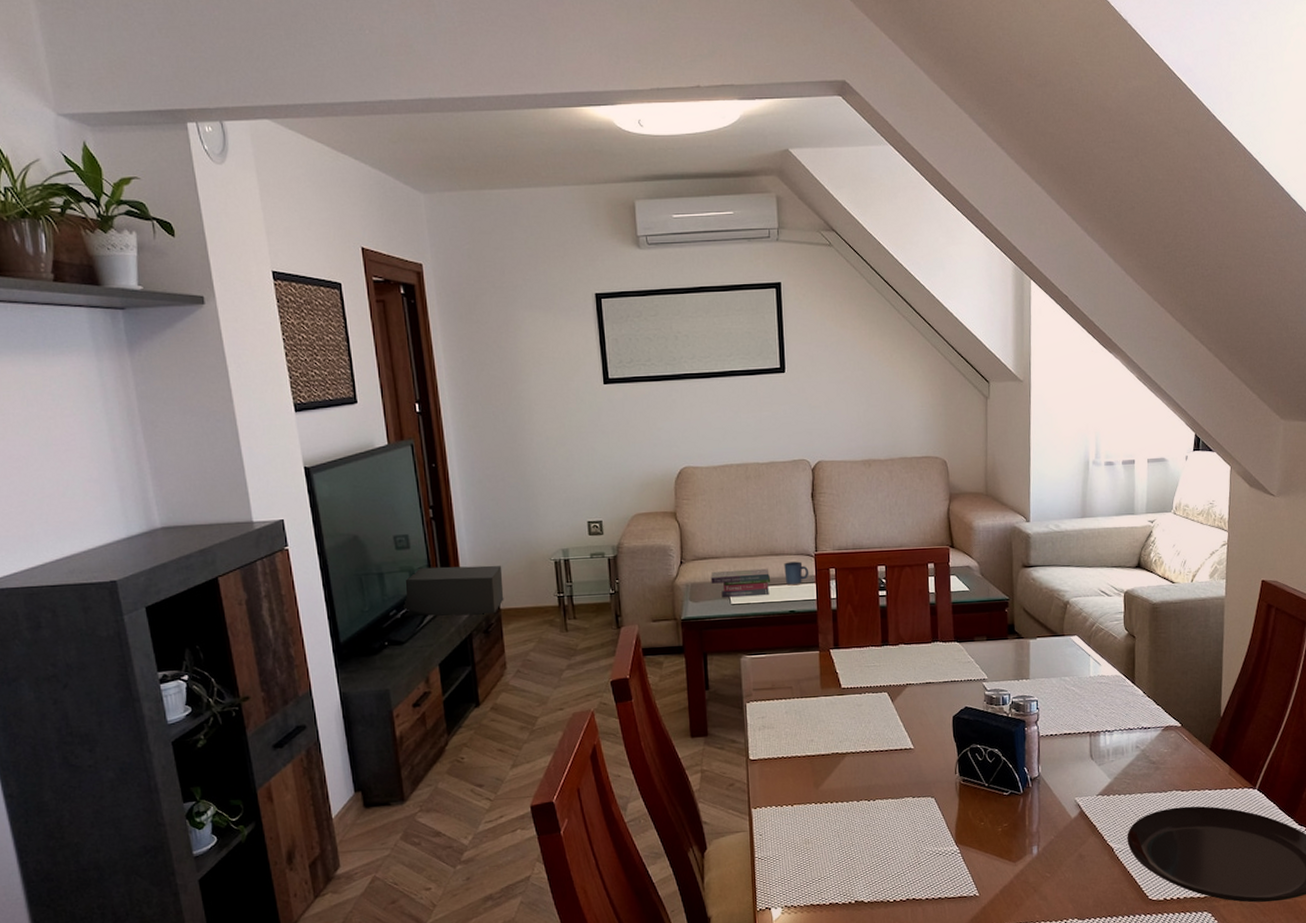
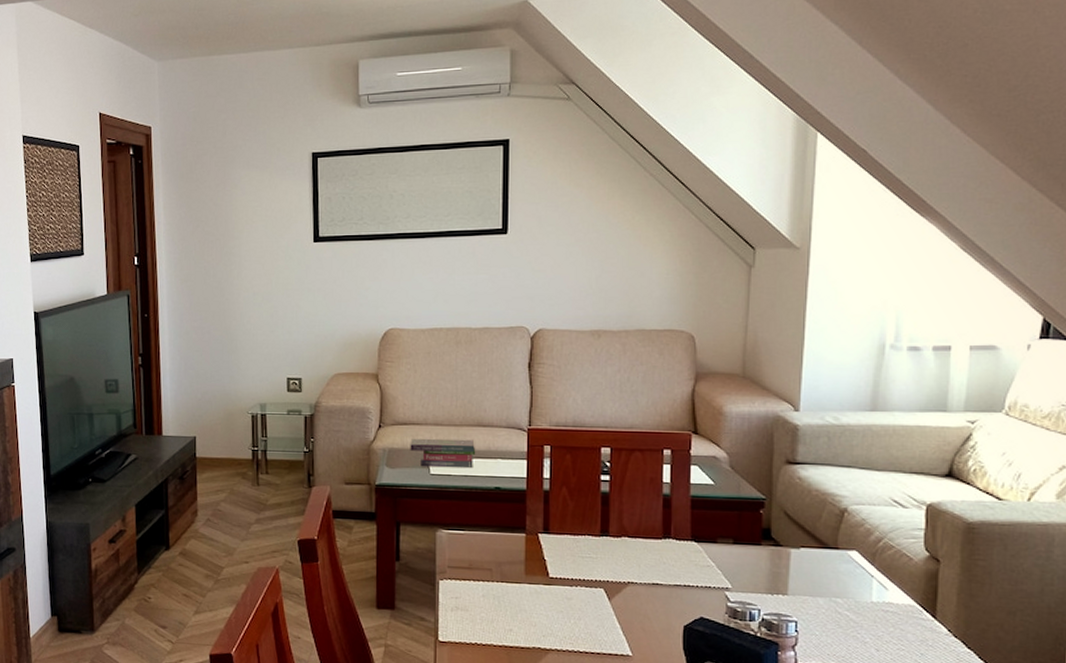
decorative box: present [404,565,504,617] -> none [108,411,201,462]
mug: present [784,561,809,586] -> none [492,435,520,461]

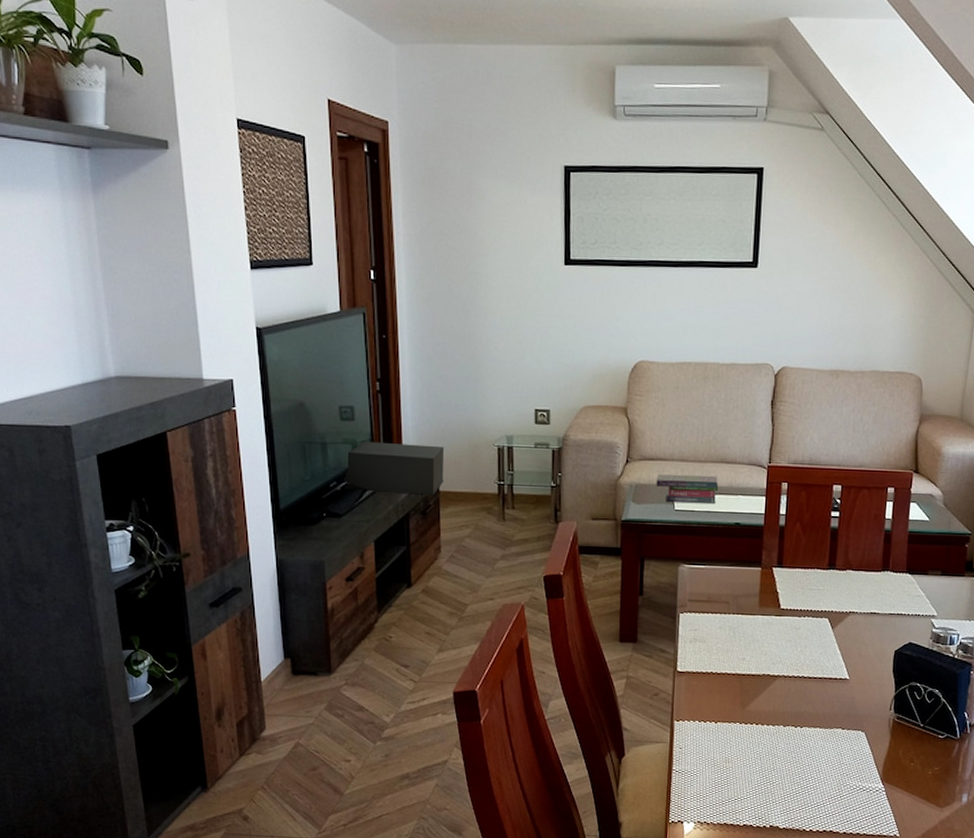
decorative box: none [108,411,201,462] -> present [344,441,445,496]

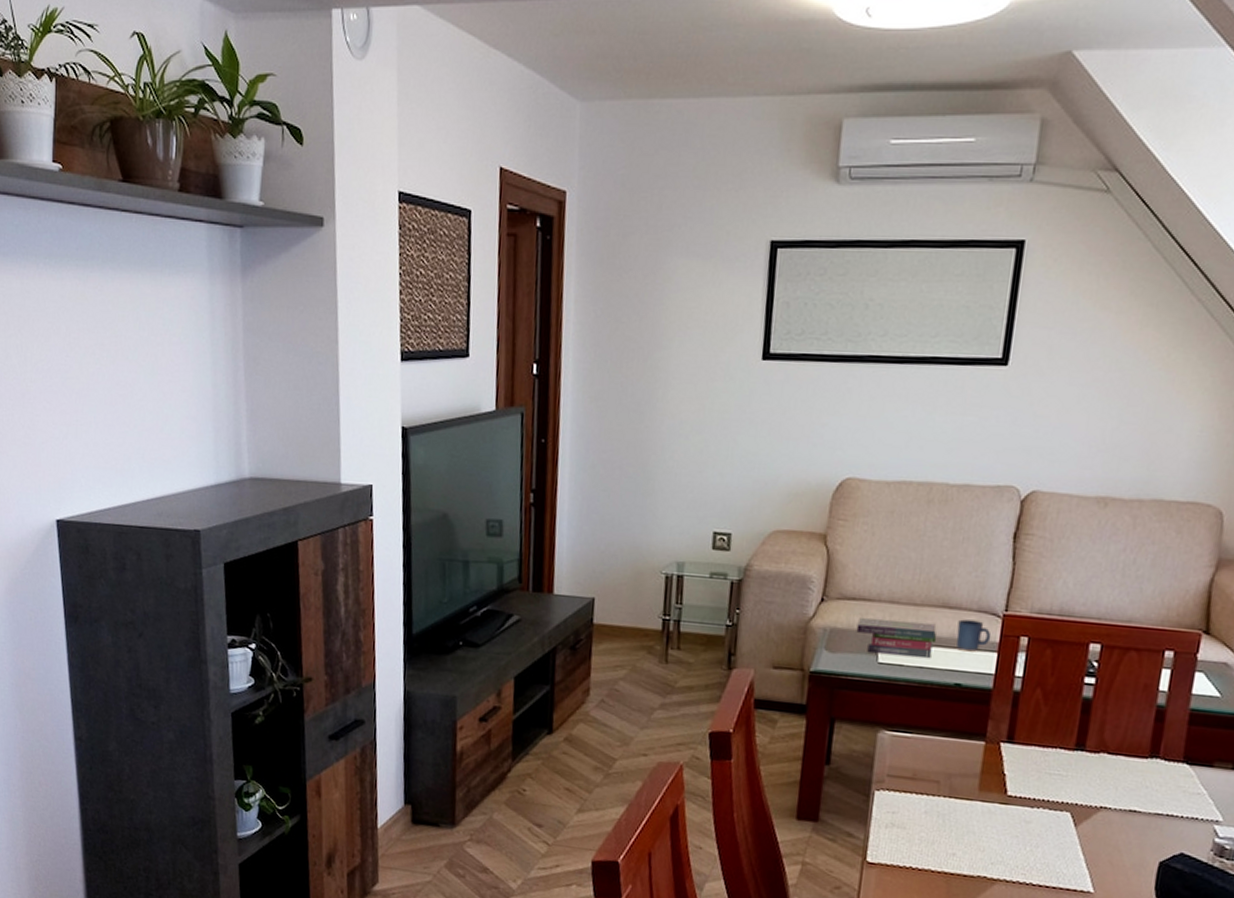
decorative box: present [344,441,445,496] -> none [485,561,603,628]
mug: none [733,471,760,497] -> present [956,619,992,652]

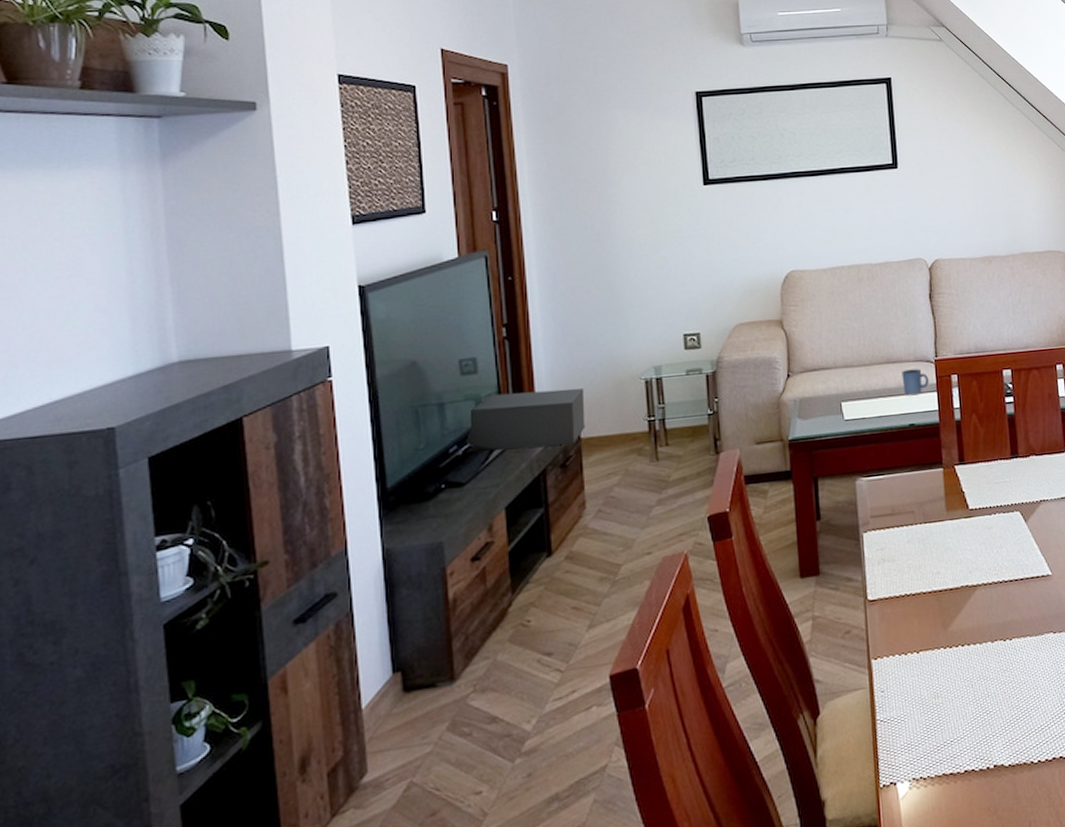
decorative box: none [485,561,603,628] -> present [467,388,586,453]
books: present [856,617,937,659] -> none [821,378,888,414]

